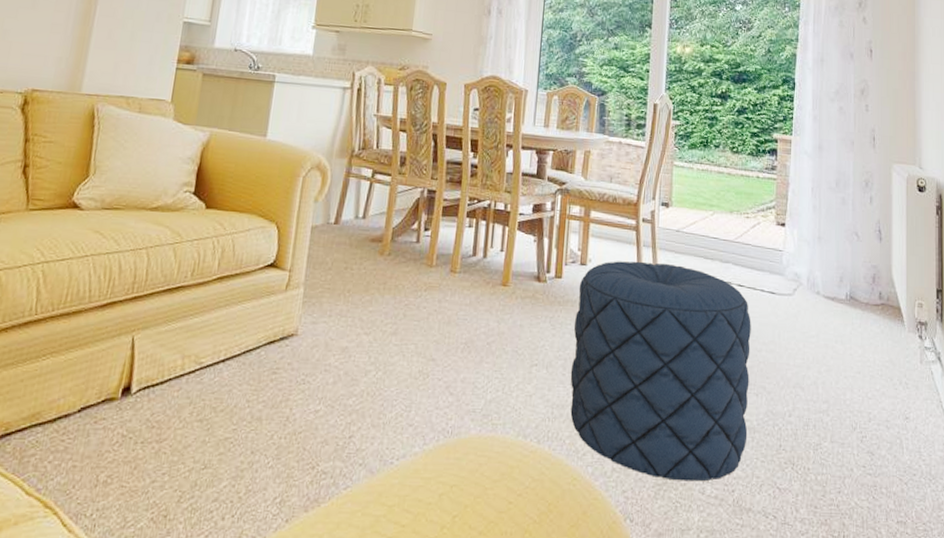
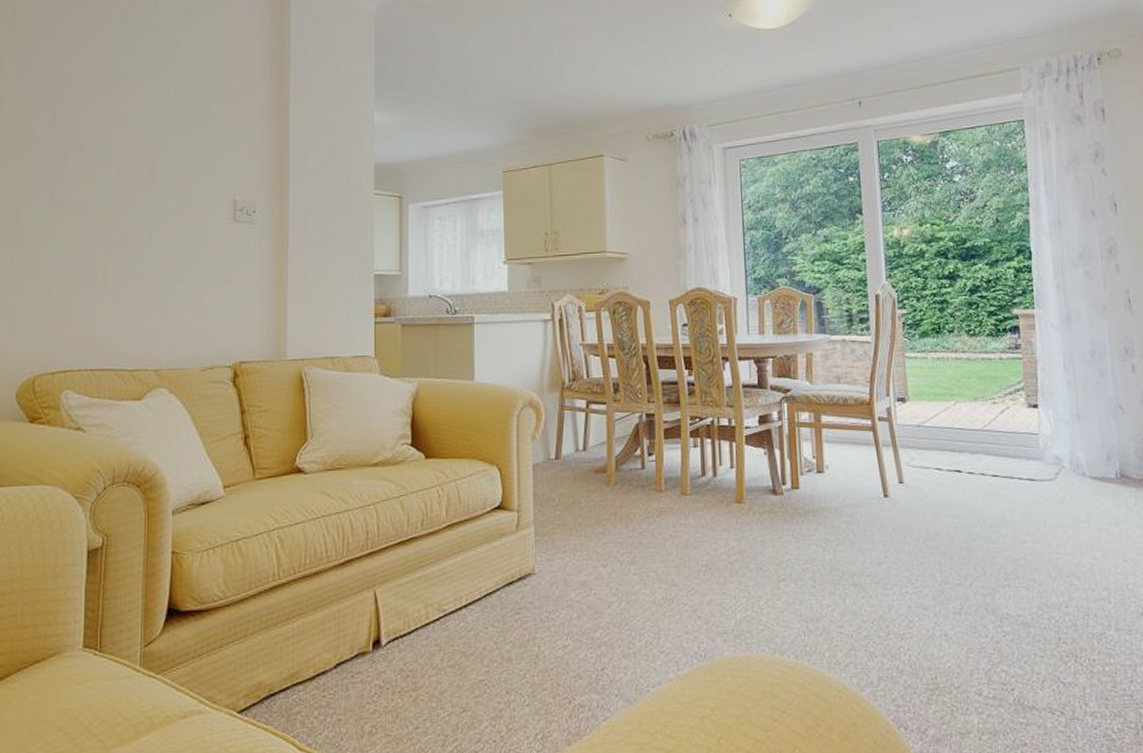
pouf: present [570,261,751,482] -> none [818,461,1022,684]

